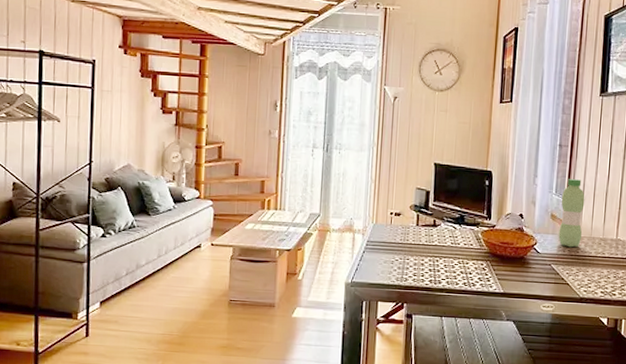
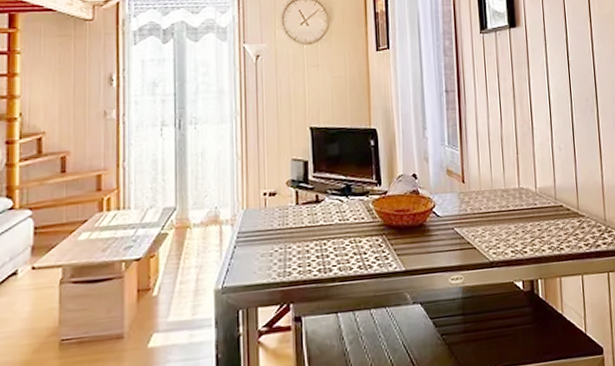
water bottle: present [558,178,585,248] -> none [455,126,483,205]

